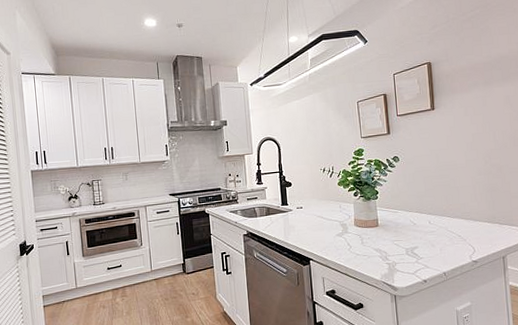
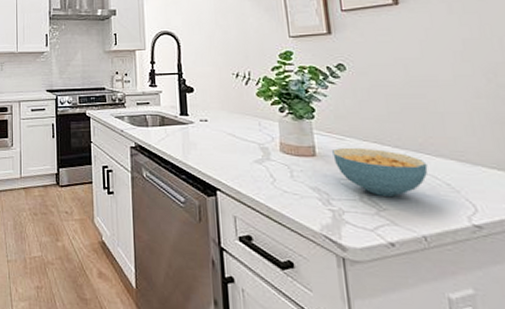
cereal bowl: none [389,217,448,249] -> present [332,147,428,196]

